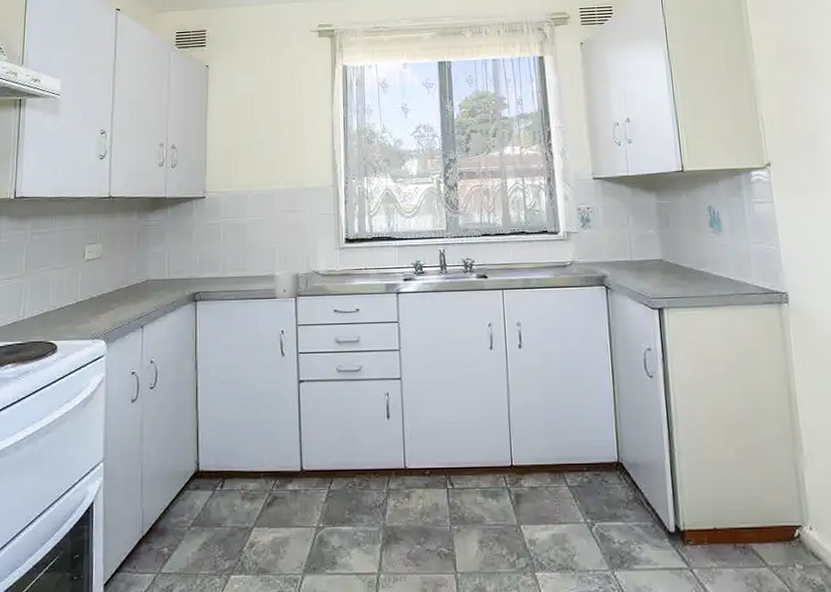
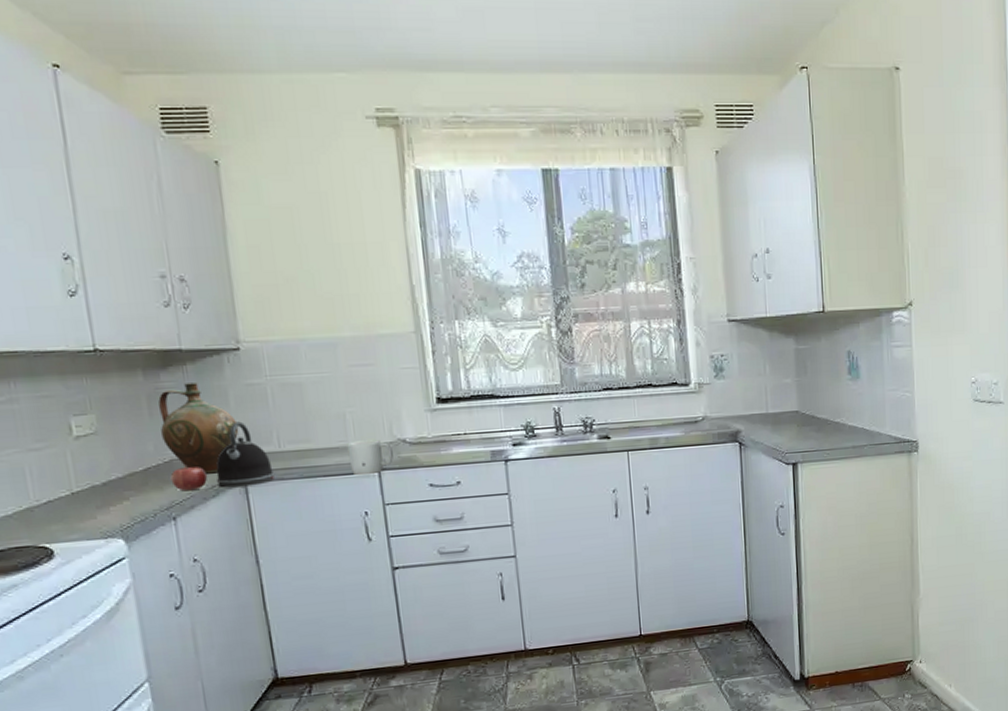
ceramic jug: none [143,221,197,293] -> present [158,381,239,474]
fruit: none [144,284,170,306] -> present [170,465,208,492]
kettle: none [175,252,218,305] -> present [215,421,275,488]

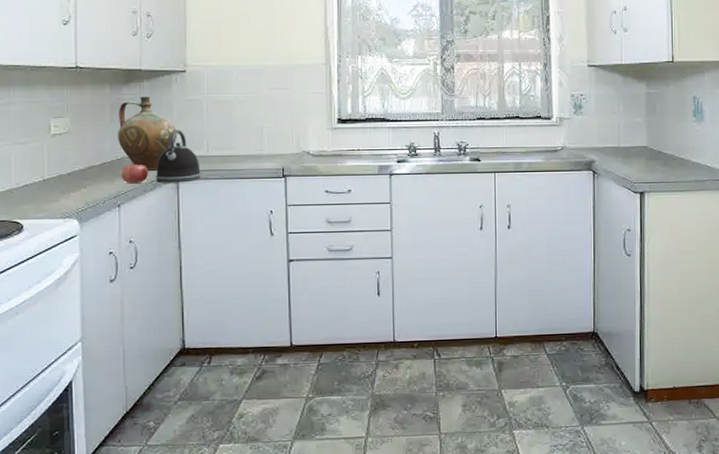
mug: present [347,439,393,476] -> none [262,151,298,180]

